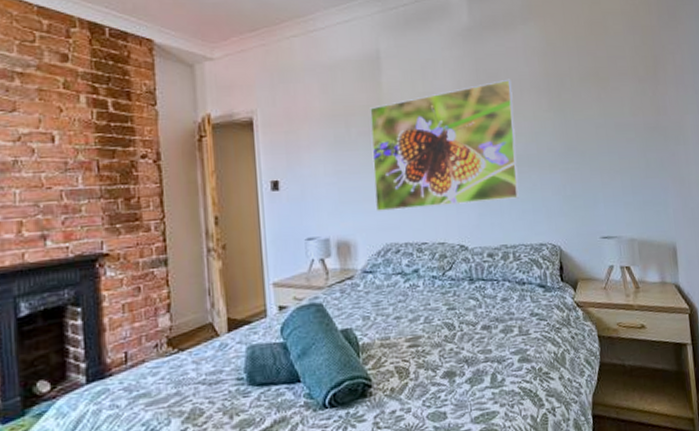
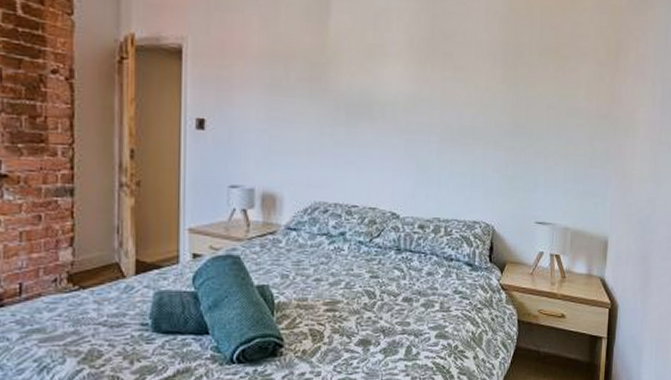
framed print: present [370,79,519,211] -> none [307,42,468,172]

